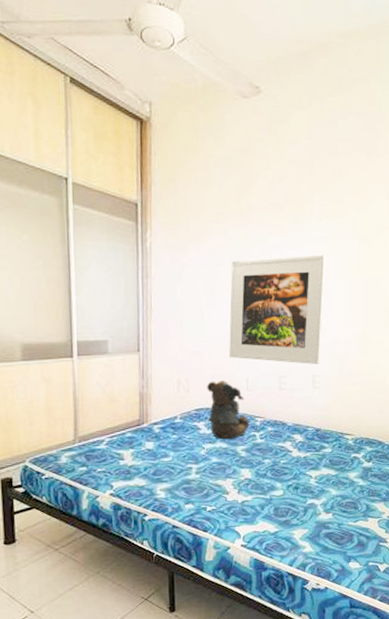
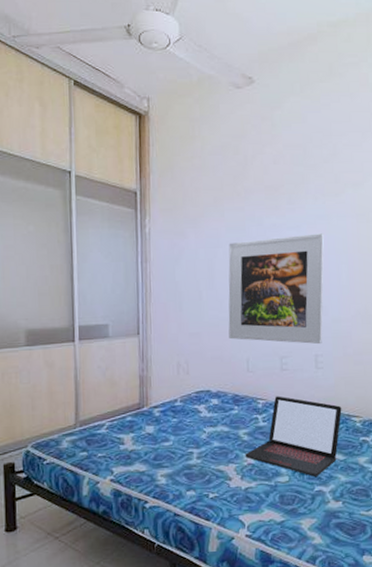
teddy bear: present [207,381,250,440] -> none [207,362,252,423]
laptop: none [242,414,336,491] -> present [245,396,342,477]

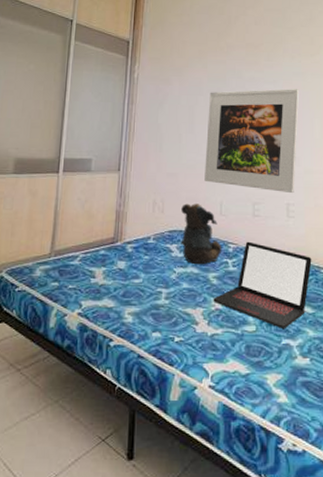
teddy bear: none [207,362,252,423] -> present [181,203,222,265]

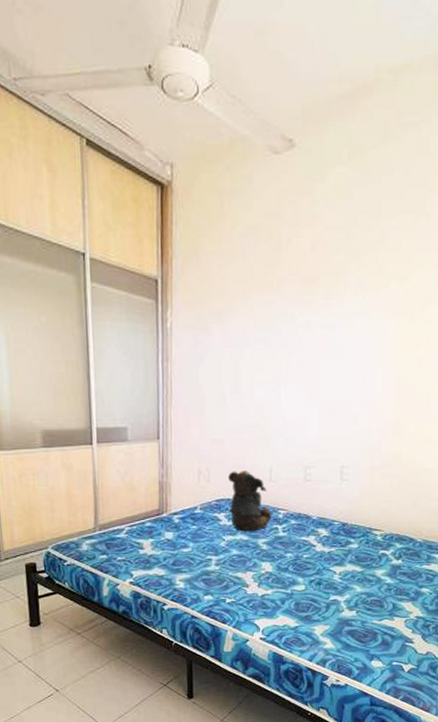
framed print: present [204,89,300,194] -> none [252,334,362,456]
laptop: present [213,241,312,328] -> none [263,507,364,586]

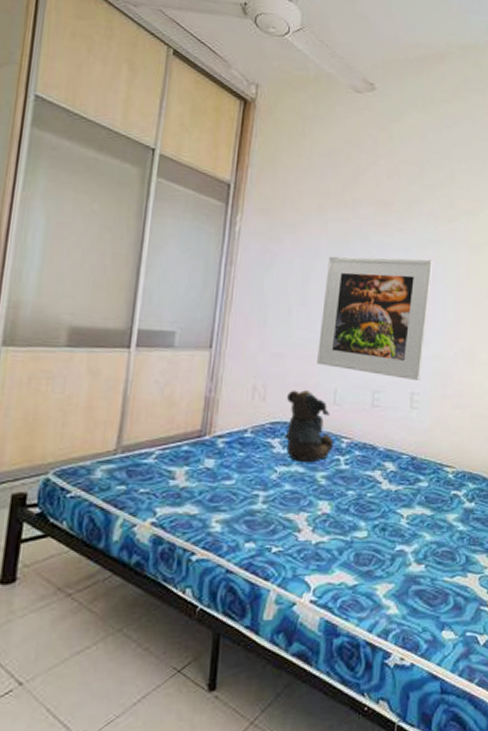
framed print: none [252,334,362,456] -> present [317,256,434,382]

